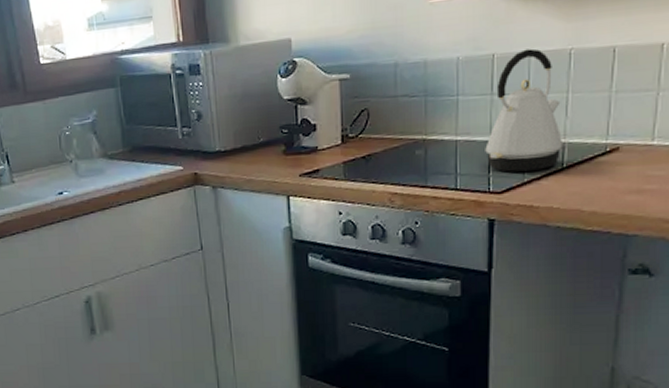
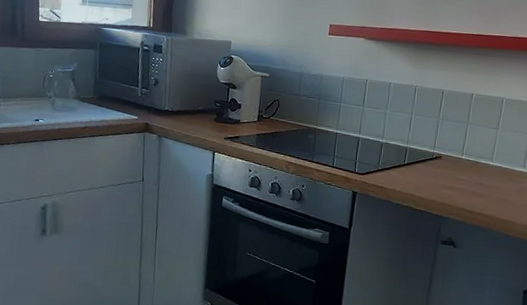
kettle: present [485,48,562,173] -> none [355,80,407,163]

